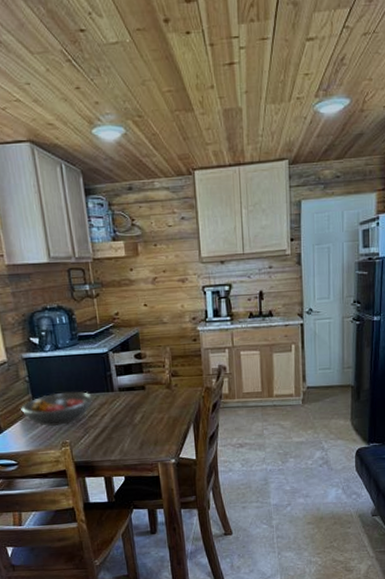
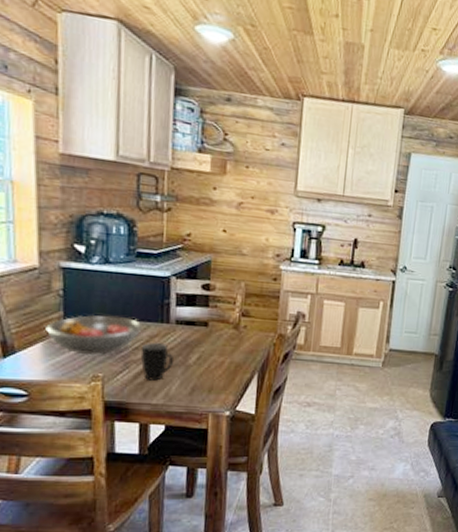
mug: none [95,408,122,441] -> present [140,342,173,381]

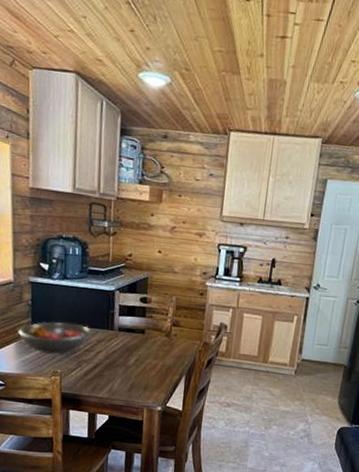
mug: present [140,342,173,381] -> none [90,345,116,378]

